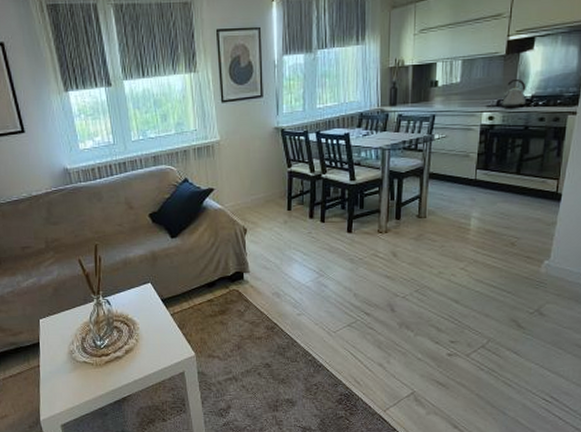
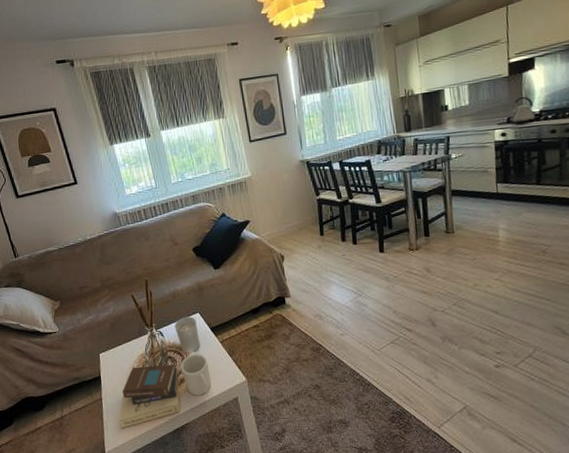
books: none [57,334,124,397] -> present [119,364,181,429]
candle holder: none [123,286,149,324] -> present [174,316,200,353]
mug: none [127,325,158,368] -> present [181,354,211,396]

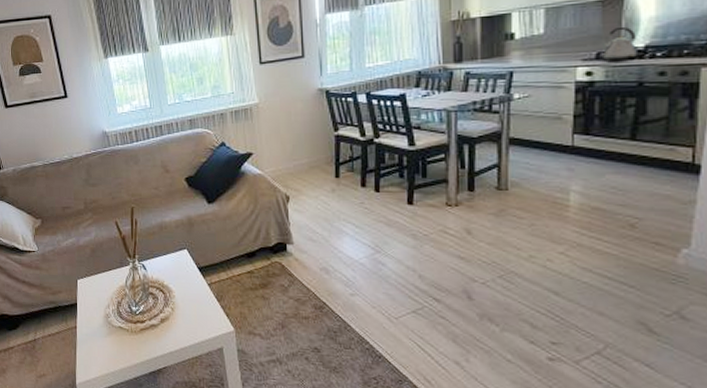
books: present [119,364,181,429] -> none [93,298,159,362]
candle holder: present [174,316,200,353] -> none [159,252,185,292]
mug: present [181,354,211,396] -> none [163,293,195,340]

